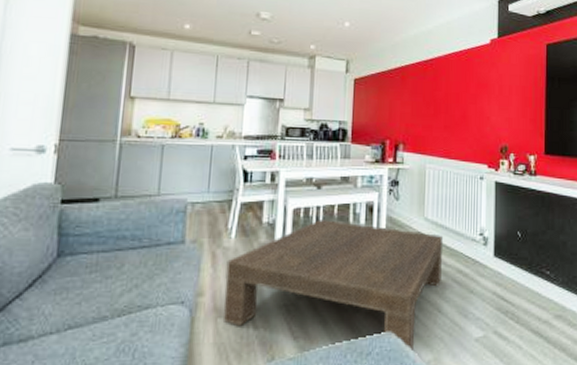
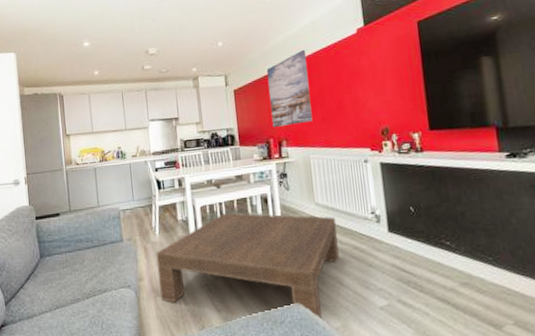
wall art: none [391,49,438,129] -> present [266,49,313,128]

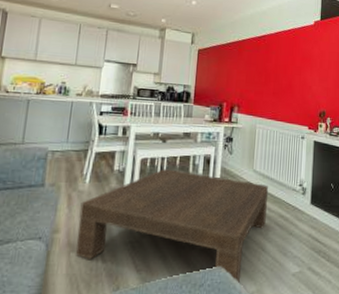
wall art: present [266,49,313,128] -> none [228,27,270,94]

